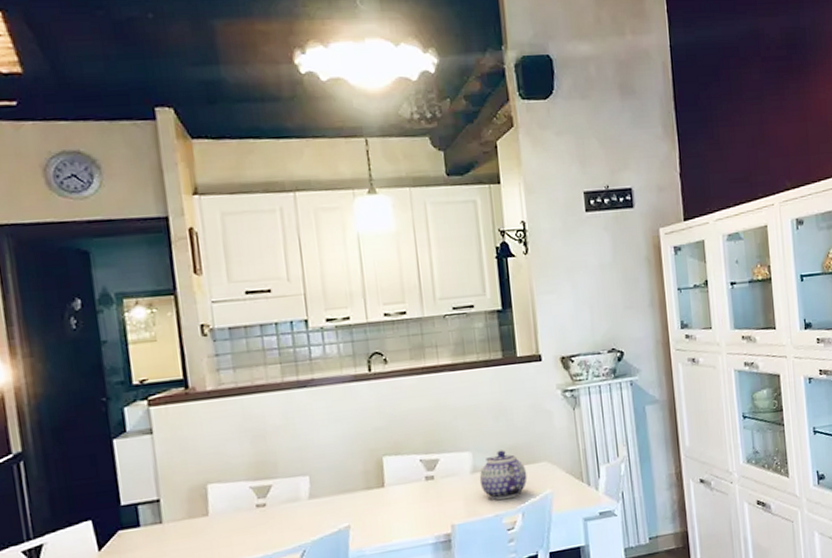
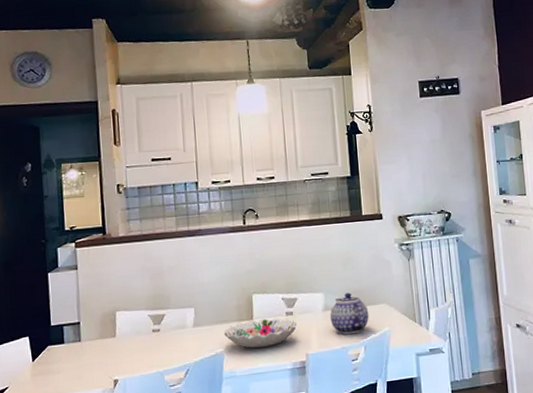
decorative bowl: none [347,484,439,522] -> present [223,318,297,348]

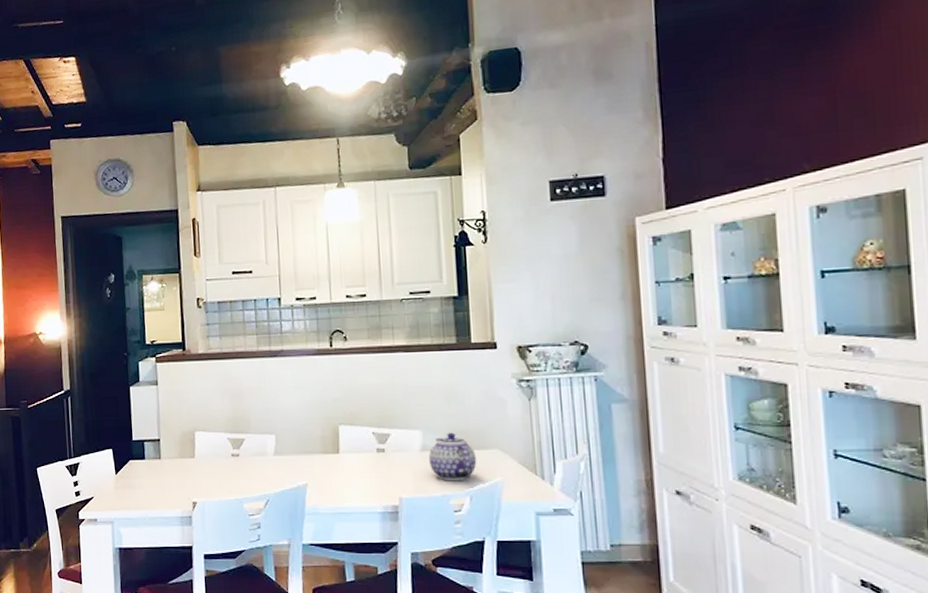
decorative bowl: present [223,318,297,348] -> none [306,453,389,486]

